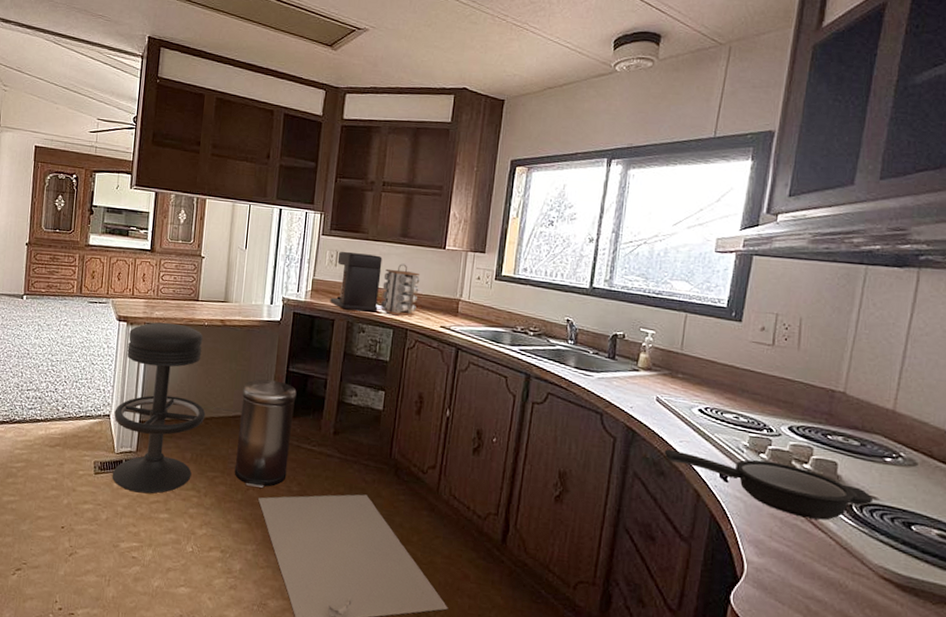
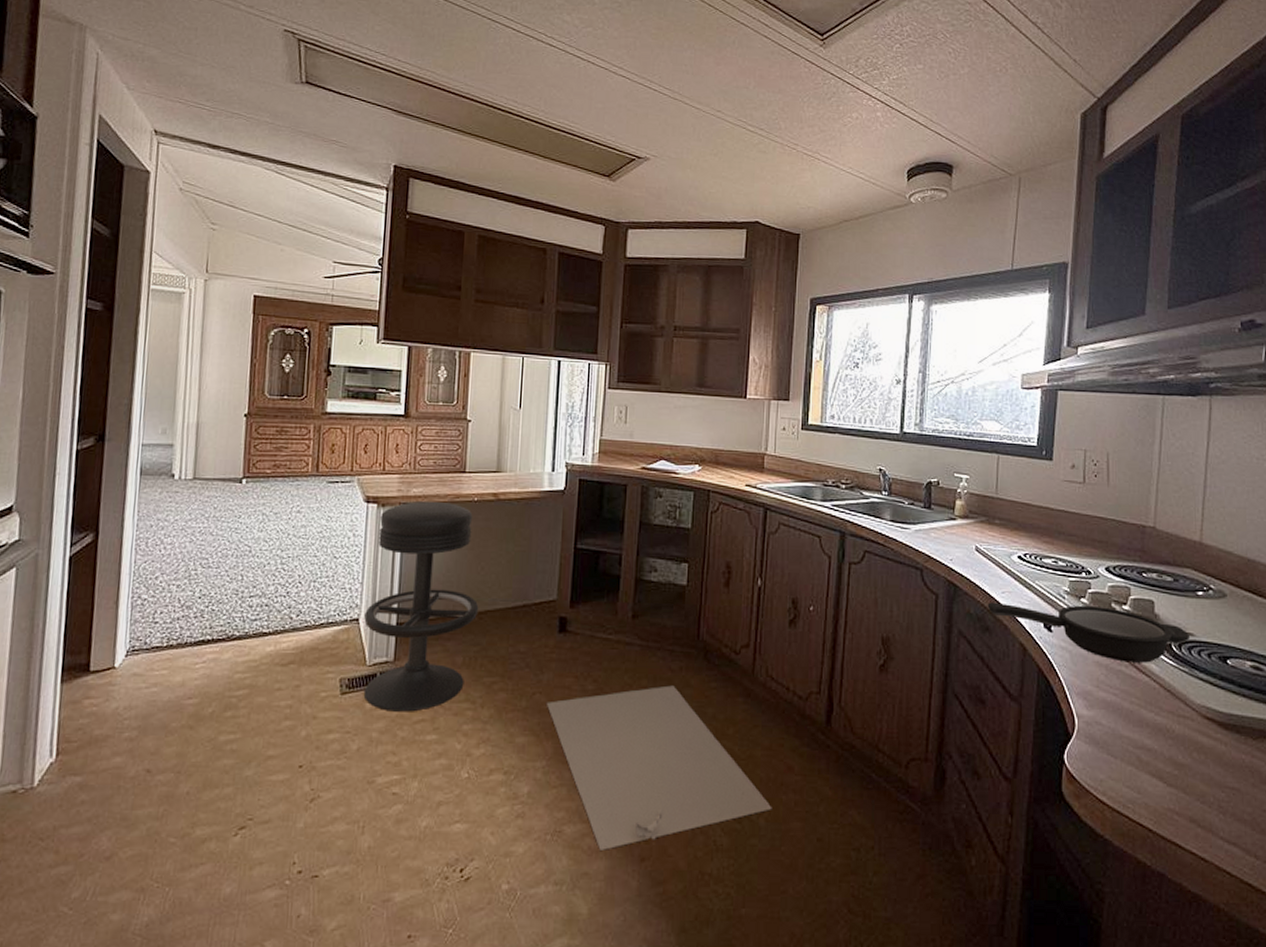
pedal bin: present [234,379,297,489] -> none [516,560,587,691]
coffee maker: present [330,251,383,313] -> none [621,405,678,474]
spice rack: present [380,263,420,317] -> none [678,417,721,476]

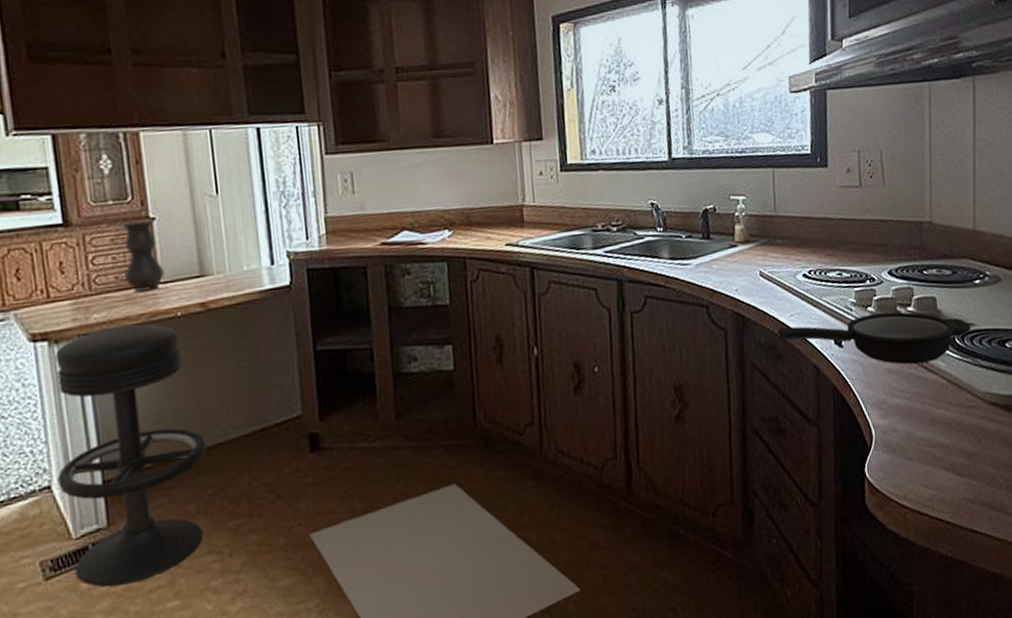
vase: none [441,420,470,477] -> present [121,219,164,293]

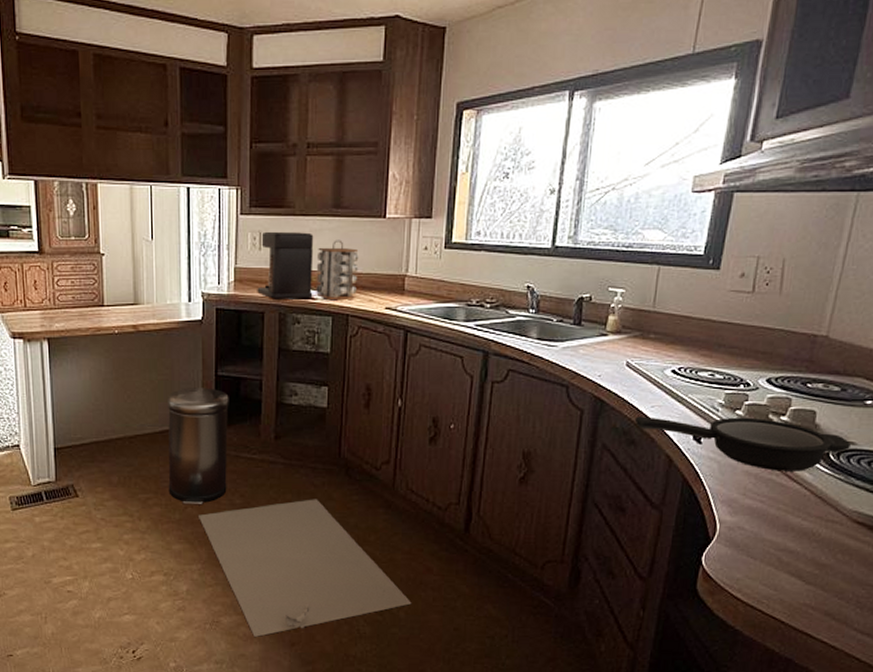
bar stool: present [55,323,207,587] -> none [24,335,129,525]
vase: present [121,219,164,293] -> none [79,255,108,311]
pedal bin: none [255,367,343,525] -> present [168,387,229,505]
coffee maker: none [353,167,422,251] -> present [257,231,314,301]
spice rack: none [421,172,472,244] -> present [316,240,359,301]

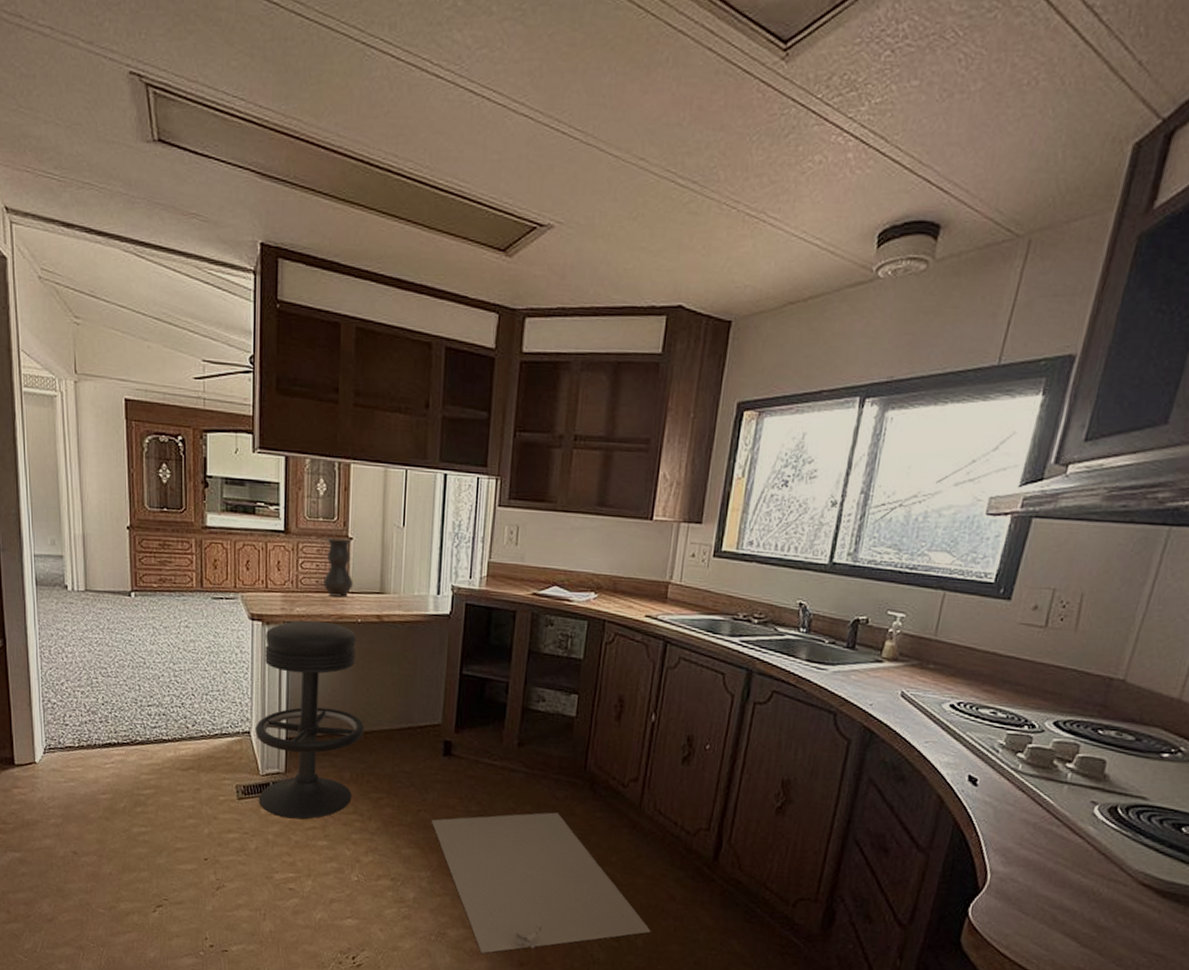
bar stool: none [24,335,129,525] -> present [255,620,365,820]
vase: none [79,255,108,311] -> present [323,538,353,597]
pedal bin: present [168,387,229,505] -> none [402,685,473,810]
coffee maker: present [257,231,314,301] -> none [510,525,574,601]
spice rack: present [316,240,359,301] -> none [572,540,621,605]
frying pan: present [634,416,852,472] -> none [905,751,1143,825]

